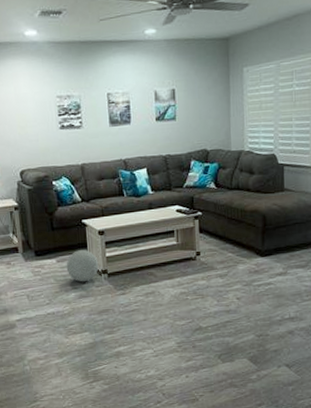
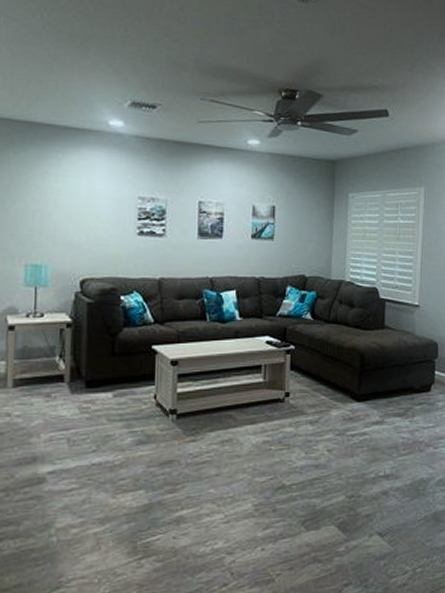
decorative ball: present [66,250,99,282] -> none [124,383,167,424]

